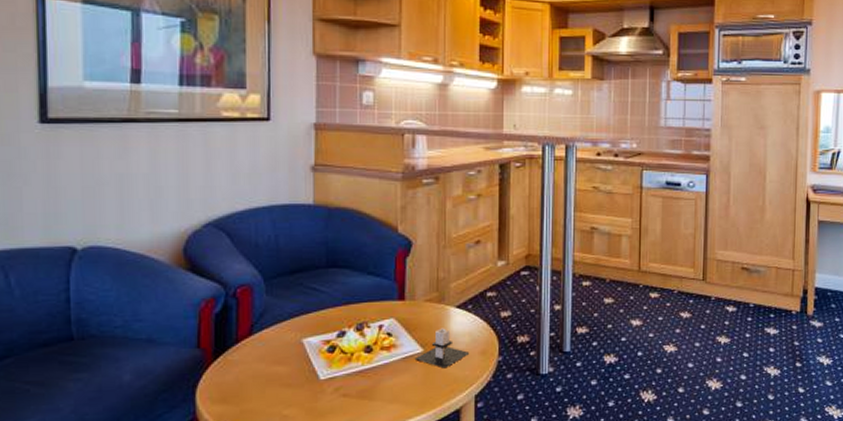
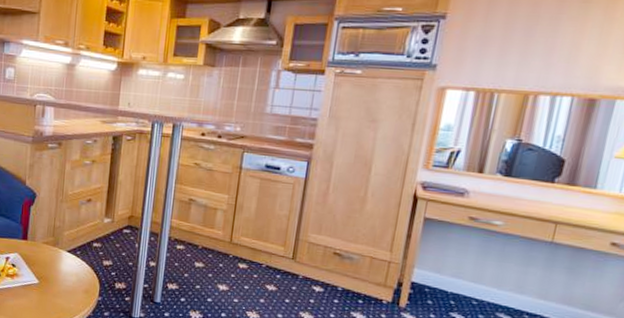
candle: present [414,328,469,369] -> none [31,266,75,299]

